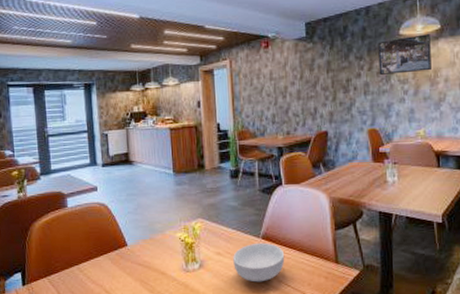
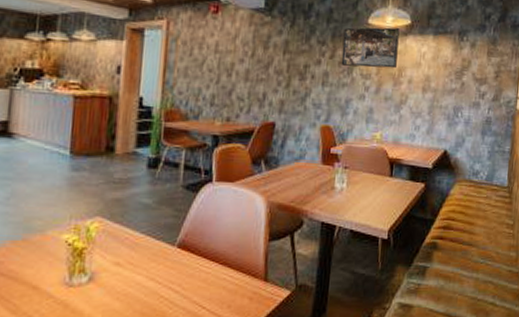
cereal bowl: present [233,242,285,282] -> none [135,252,204,303]

